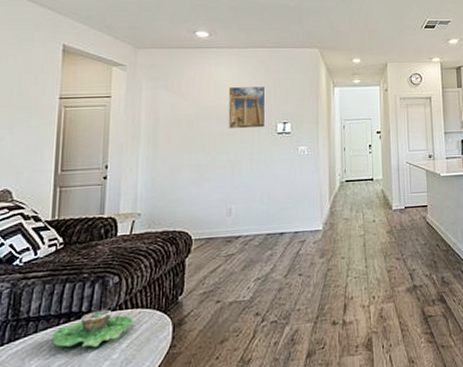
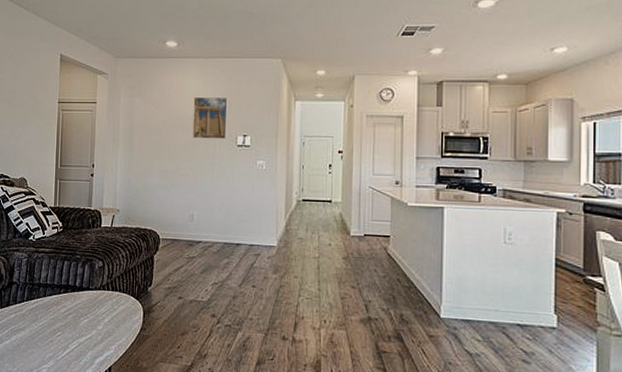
succulent planter: present [52,309,134,348] -> none [56,287,113,317]

